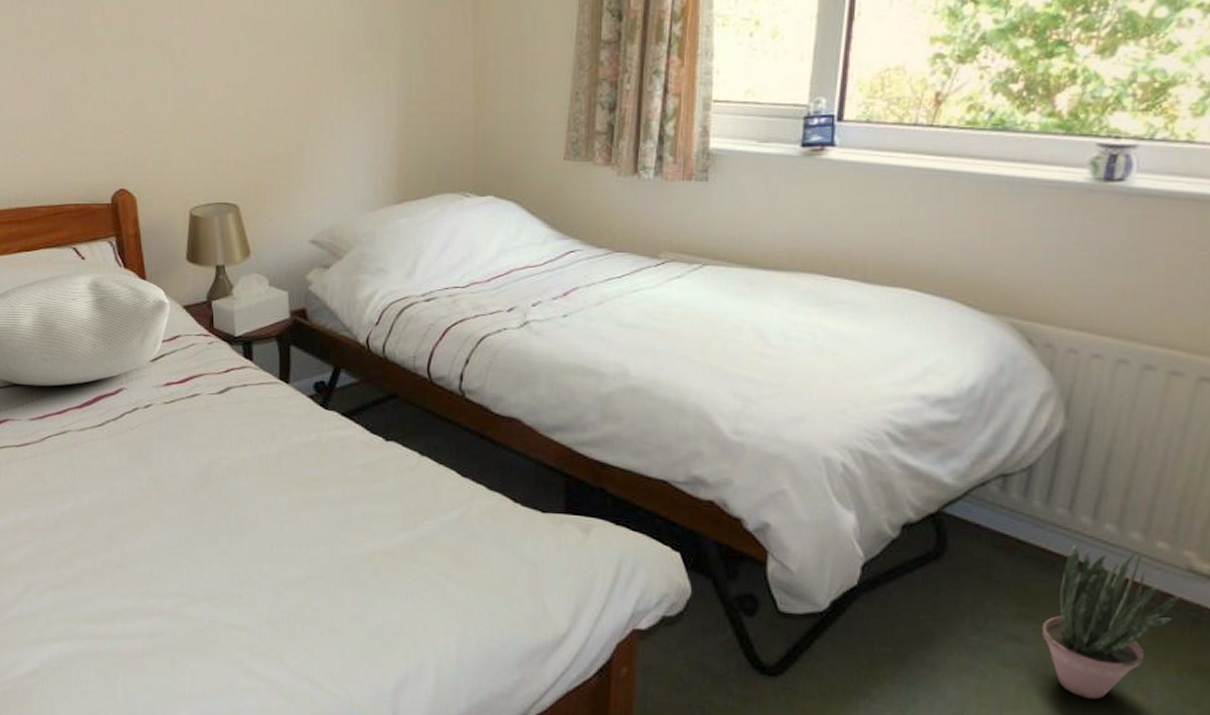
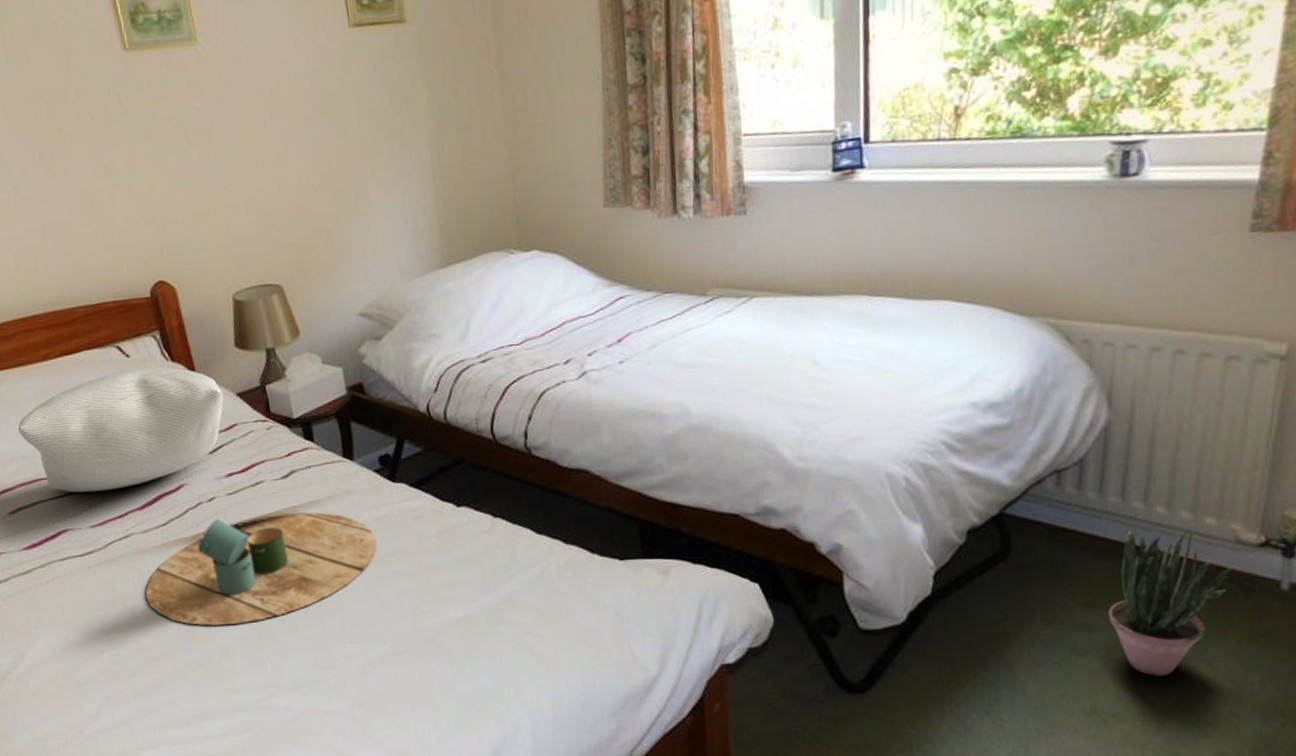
decorative tray: none [75,426,303,530] -> present [145,512,377,626]

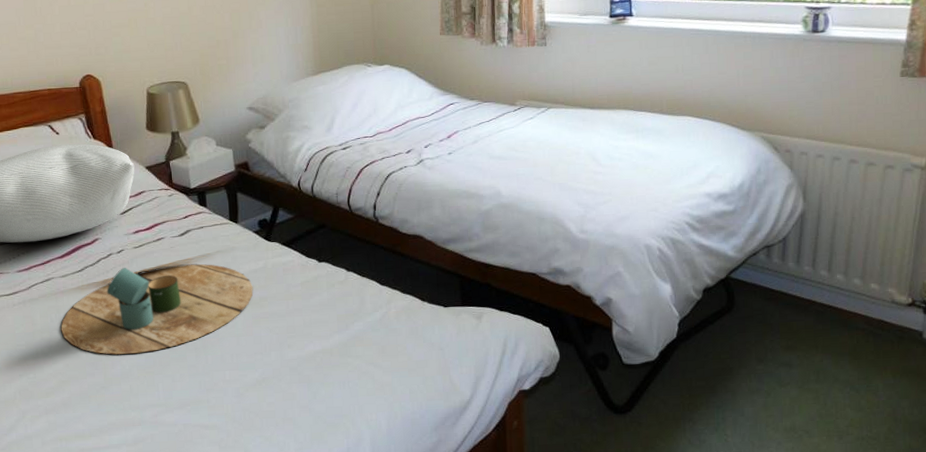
potted plant: present [1108,530,1233,677] -> none [803,292,890,403]

